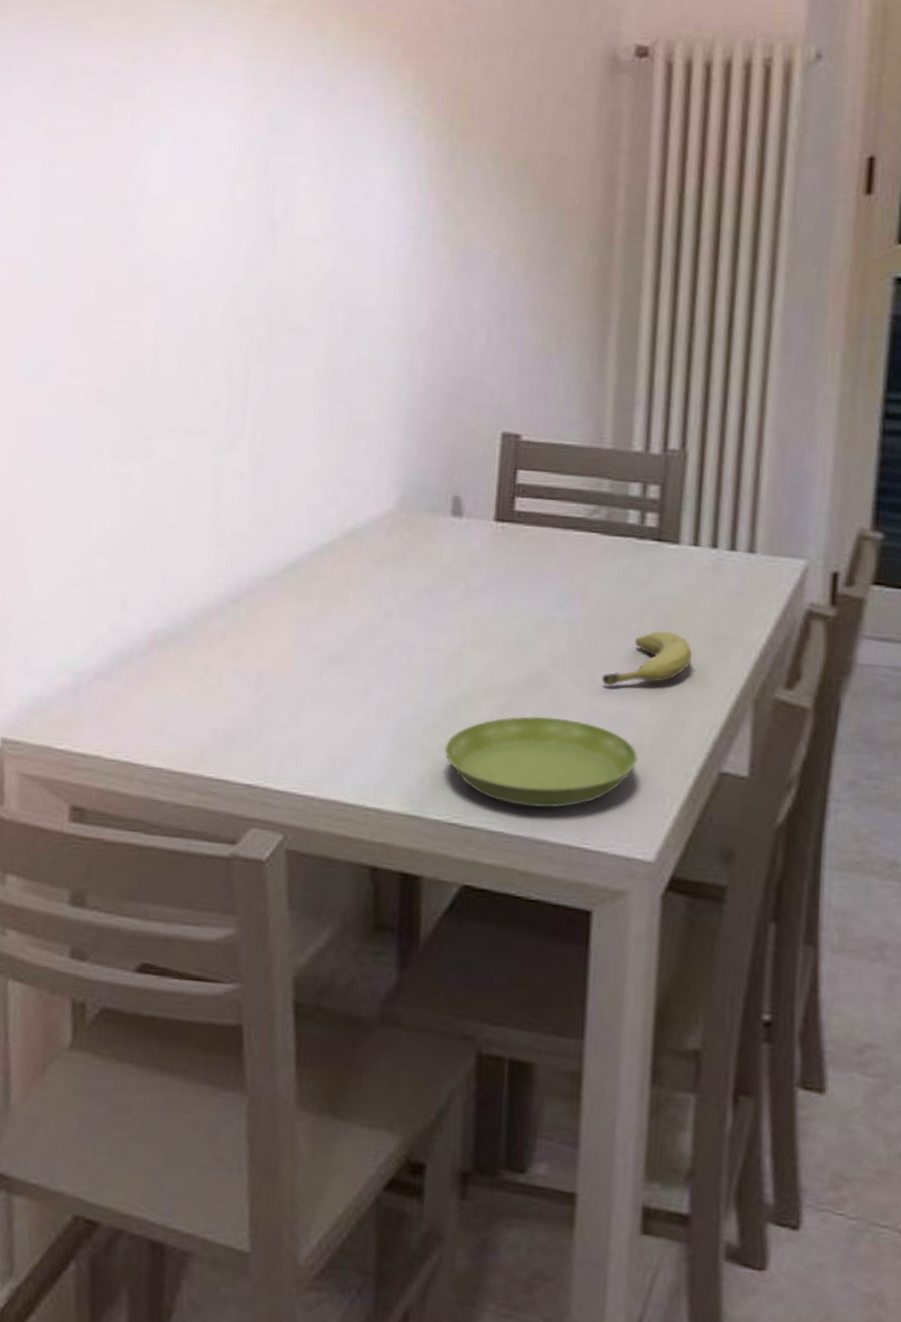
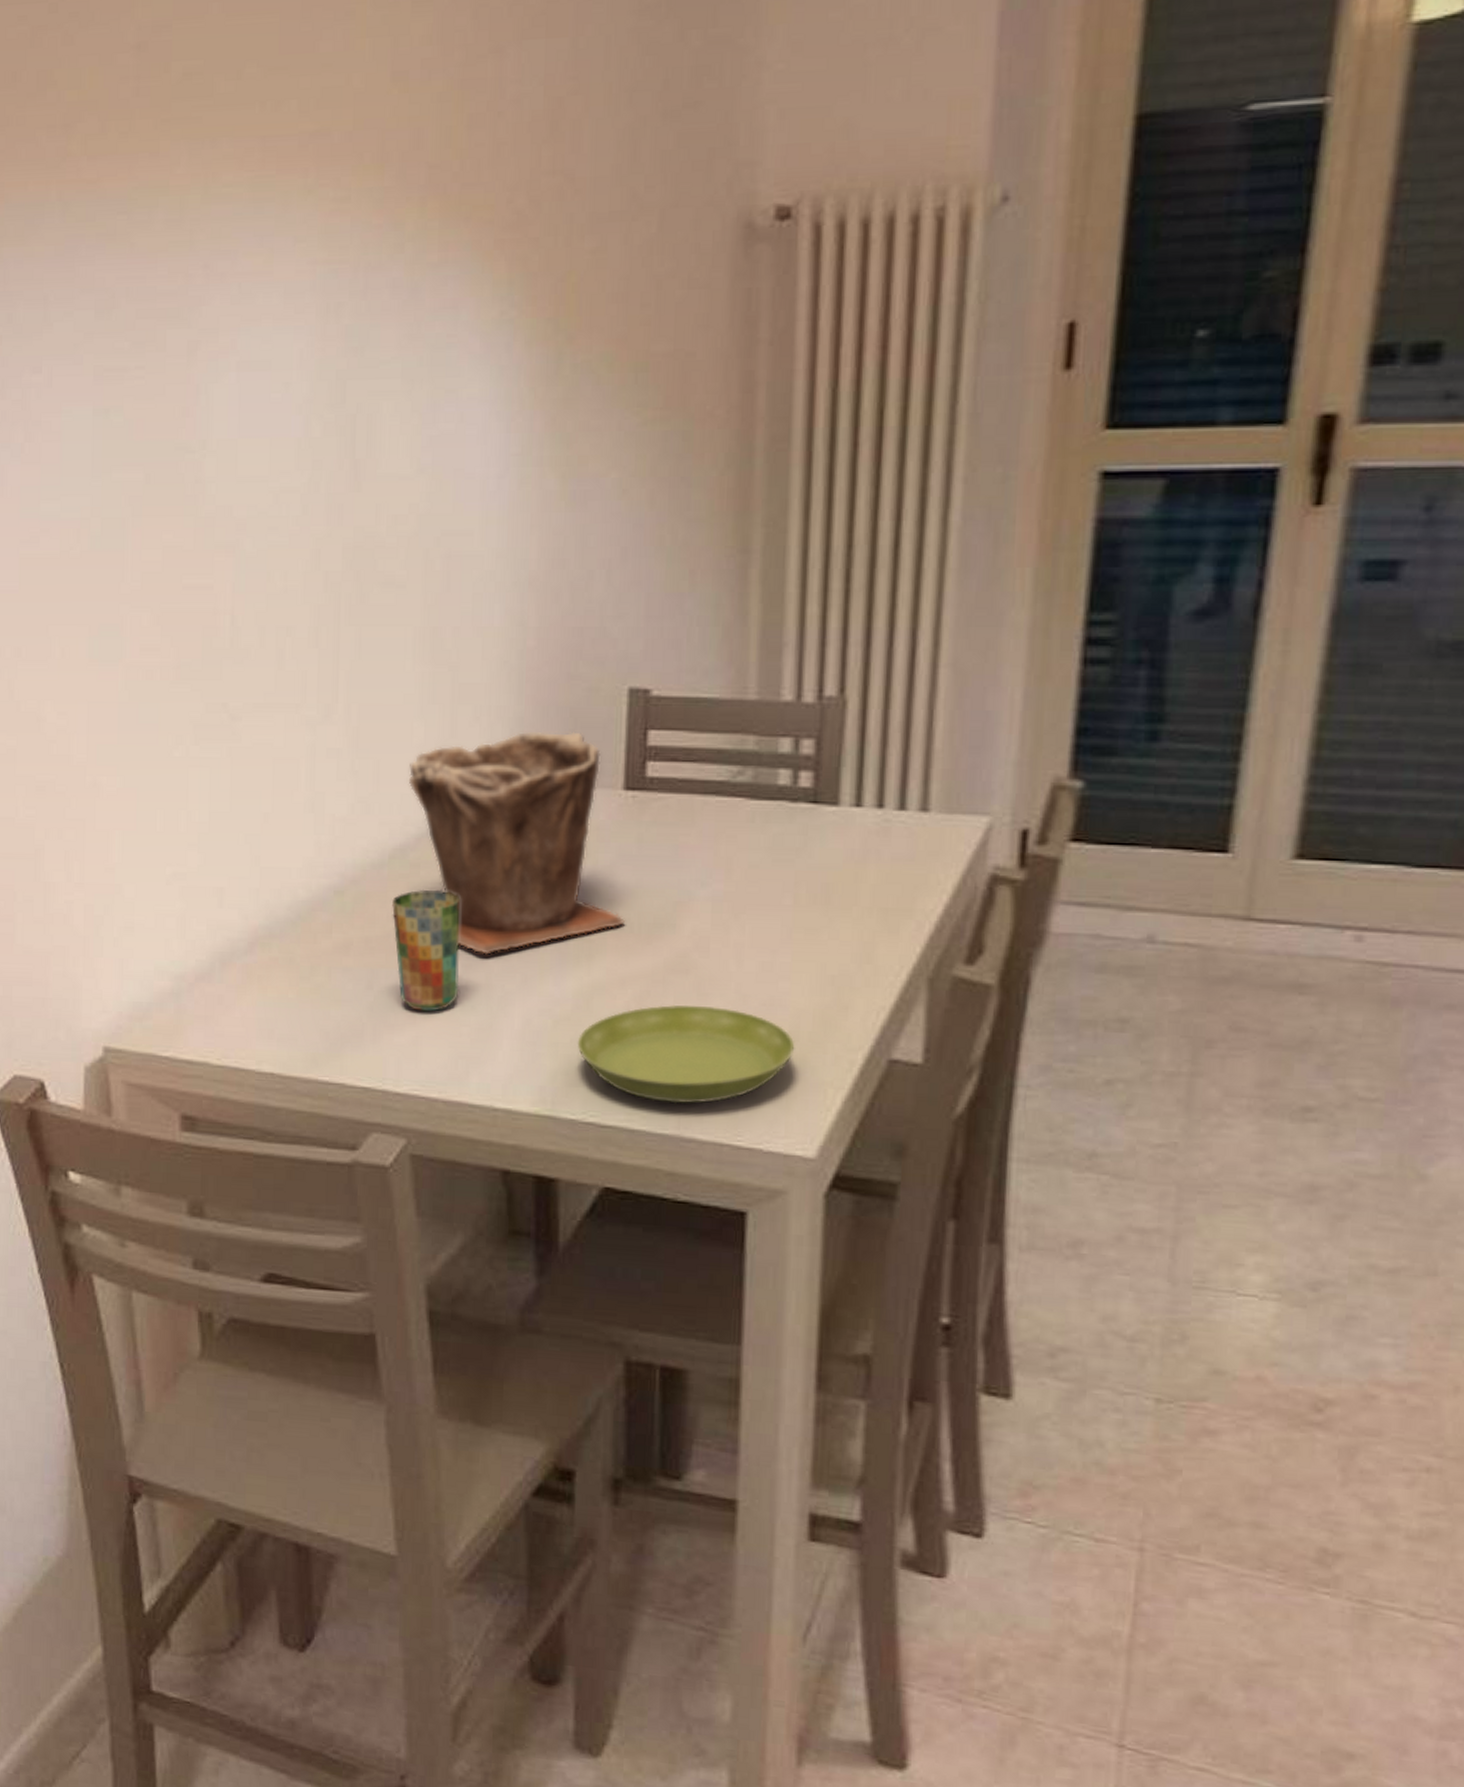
cup: none [282,602,344,715] -> present [392,889,460,1012]
plant pot: none [304,466,491,664] -> present [409,732,625,955]
fruit: present [602,631,693,687] -> none [751,905,856,969]

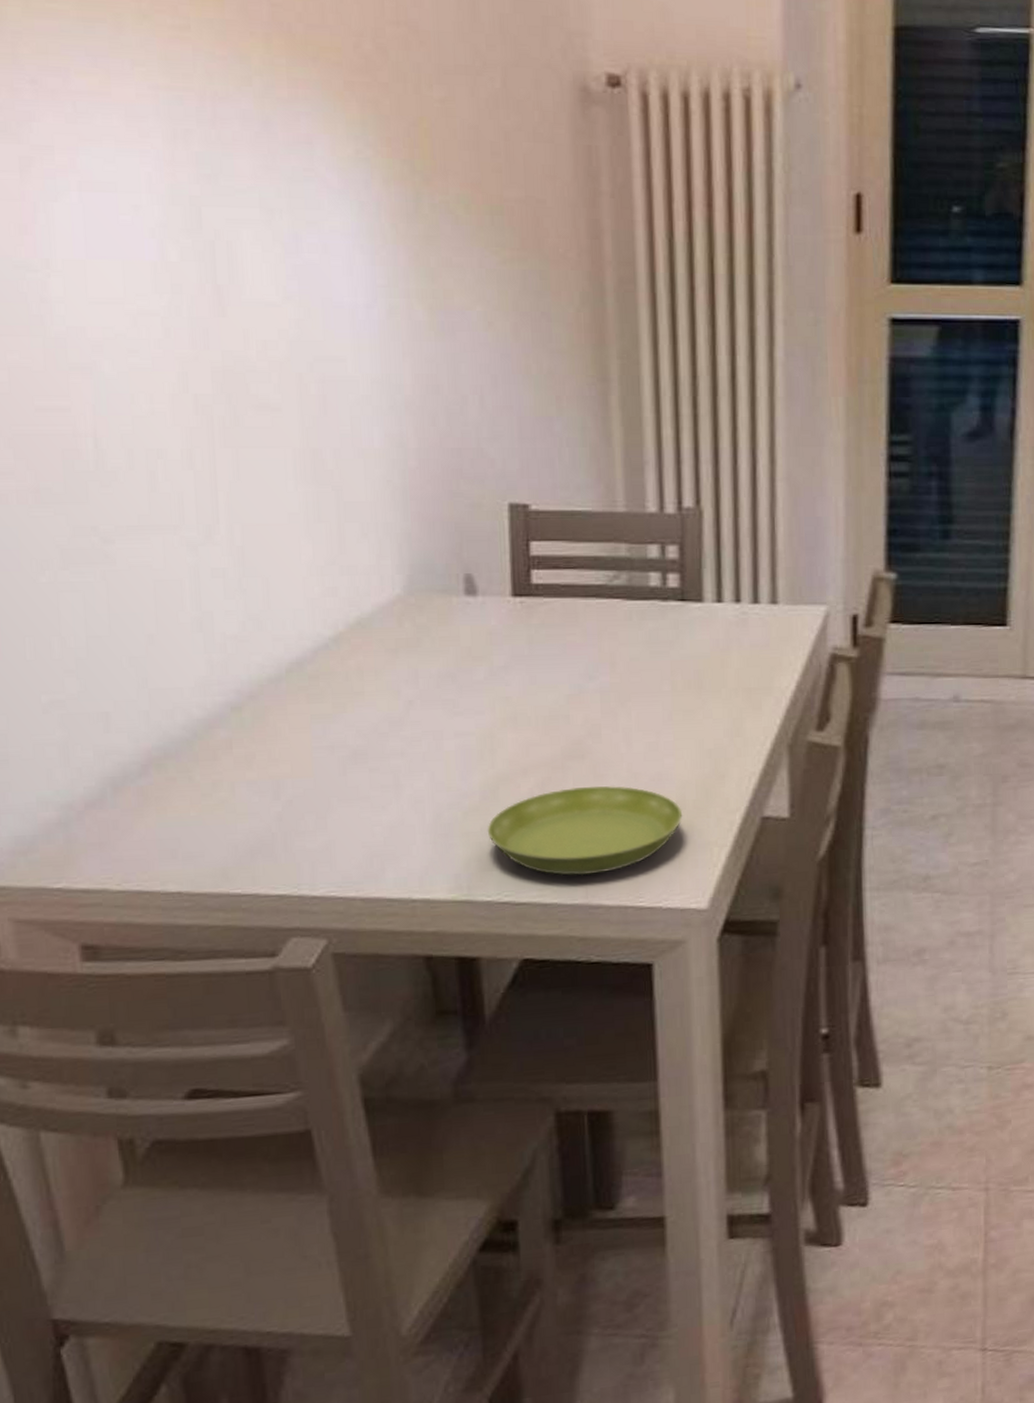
cup: present [392,889,460,1012] -> none [293,699,369,816]
plant pot: present [409,732,625,955] -> none [300,545,523,757]

